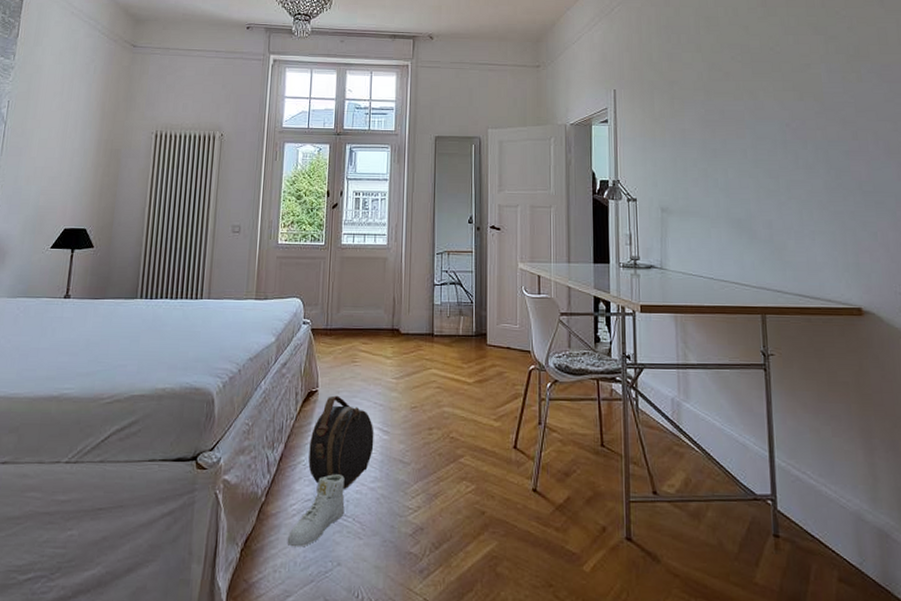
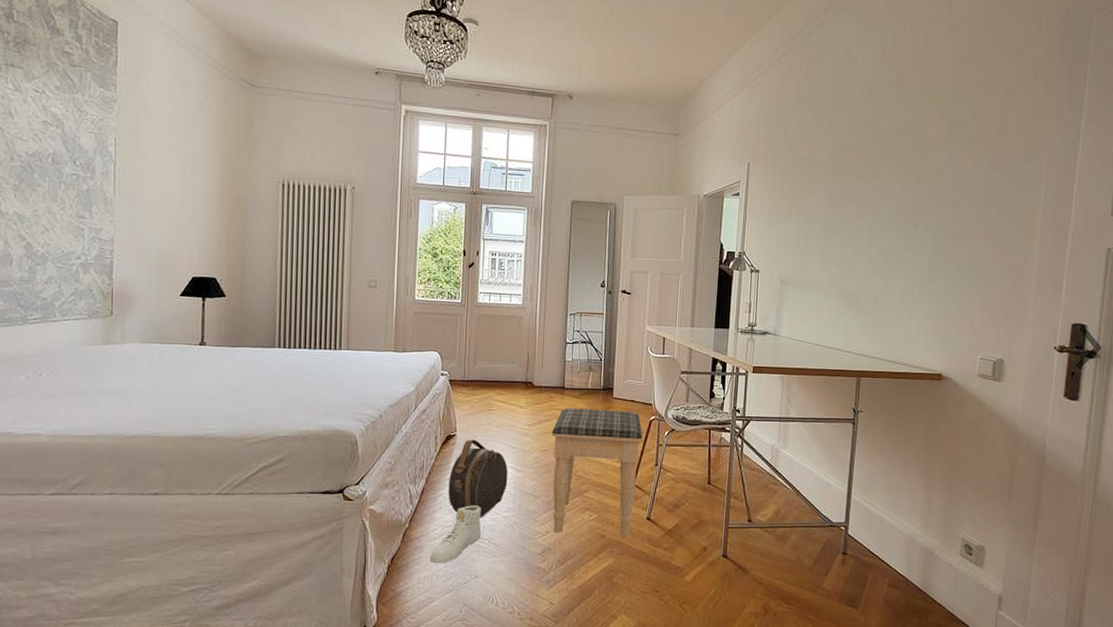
footstool: none [420,357,523,514] -> present [551,408,643,537]

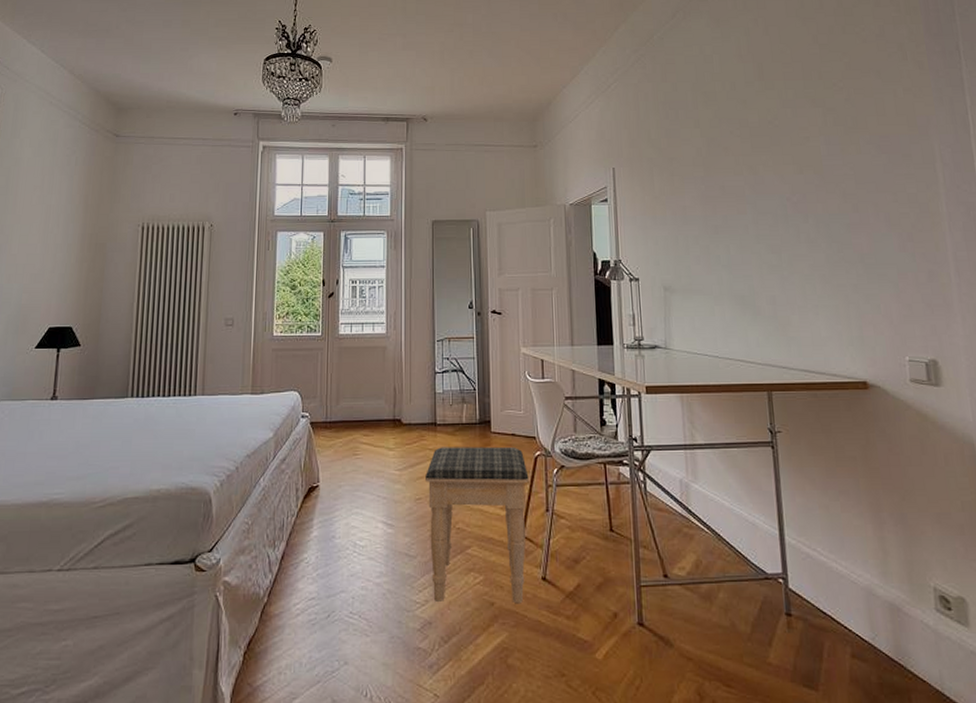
sneaker: present [429,505,481,564] -> none [291,571,350,648]
hat box: present [448,439,508,517] -> none [311,490,378,586]

